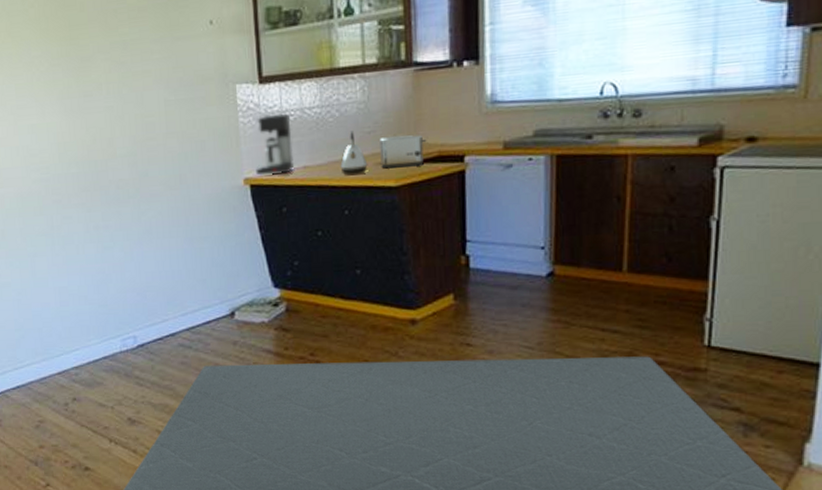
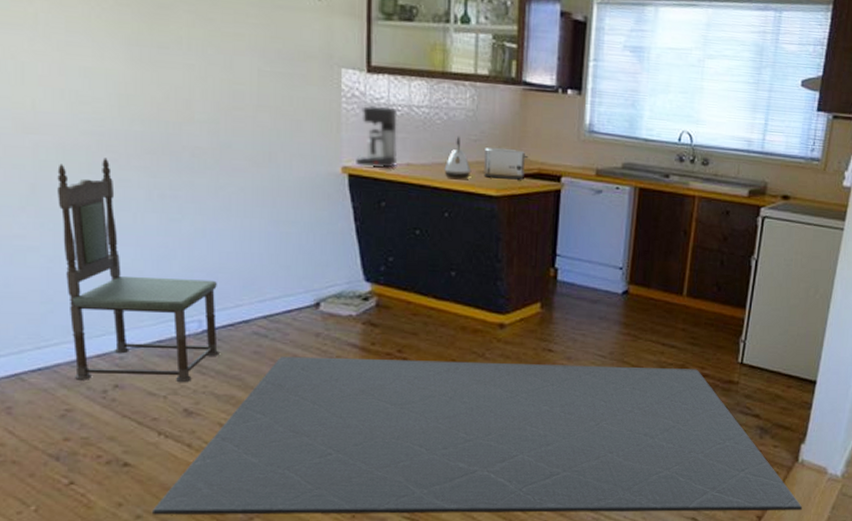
dining chair: none [19,200,153,395] -> present [57,157,219,383]

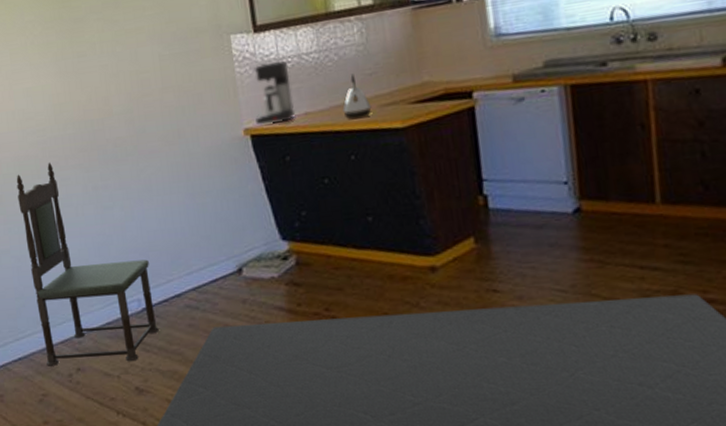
toaster: present [482,146,529,180] -> none [382,72,432,110]

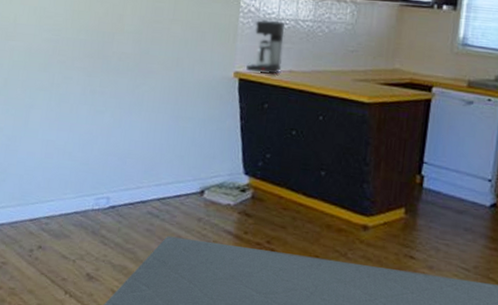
dining chair: present [16,162,159,366] -> none [12,60,125,251]
kettle: present [342,73,372,119] -> none [322,47,347,87]

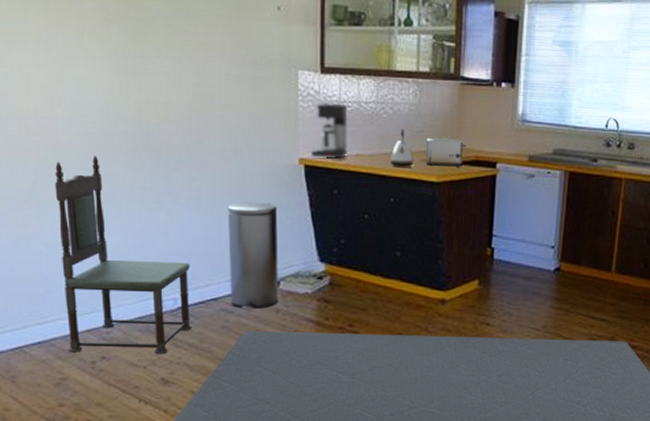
dining chair: none [12,60,125,251] -> present [55,155,192,355]
pedal bin: none [157,110,210,216] -> present [227,201,279,309]
kettle: none [322,47,347,87] -> present [390,128,415,168]
toaster: none [357,57,402,89] -> present [424,137,467,167]

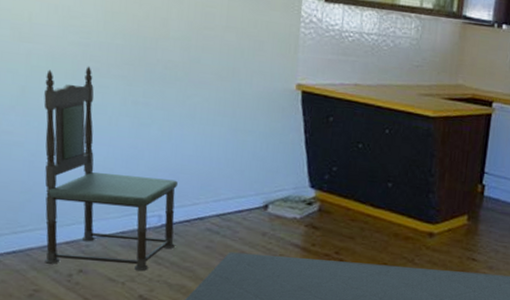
pedal bin: present [227,201,279,309] -> none [216,123,272,231]
coffee maker: present [311,102,348,159] -> none [309,30,349,87]
kettle: present [390,128,415,168] -> none [387,61,412,101]
toaster: present [424,137,467,167] -> none [422,72,465,104]

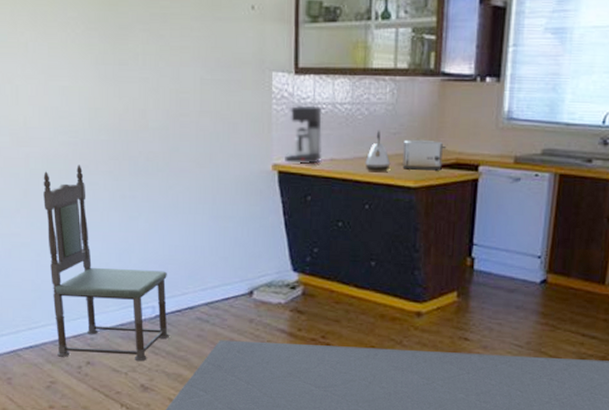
coffee maker: none [309,30,349,87] -> present [285,105,322,164]
kettle: none [387,61,412,101] -> present [365,130,391,173]
toaster: none [422,72,465,104] -> present [401,139,447,171]

